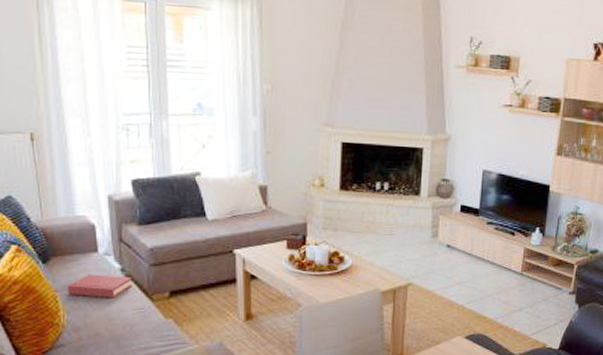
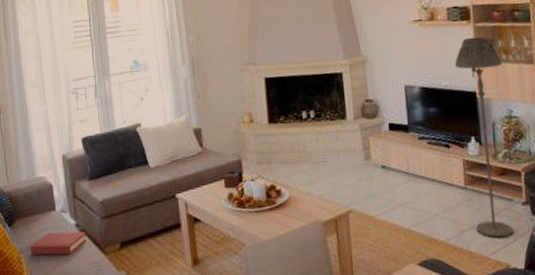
floor lamp: none [524,130,580,321] -> present [454,36,514,238]

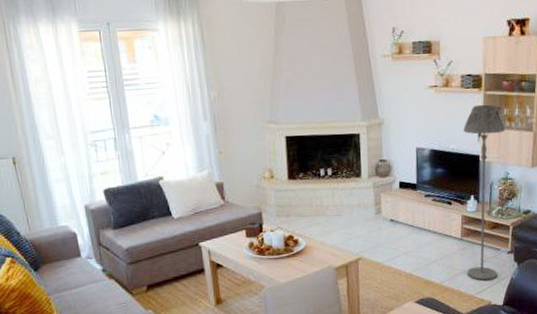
hardback book: present [29,232,86,256] -> none [57,276,113,297]

